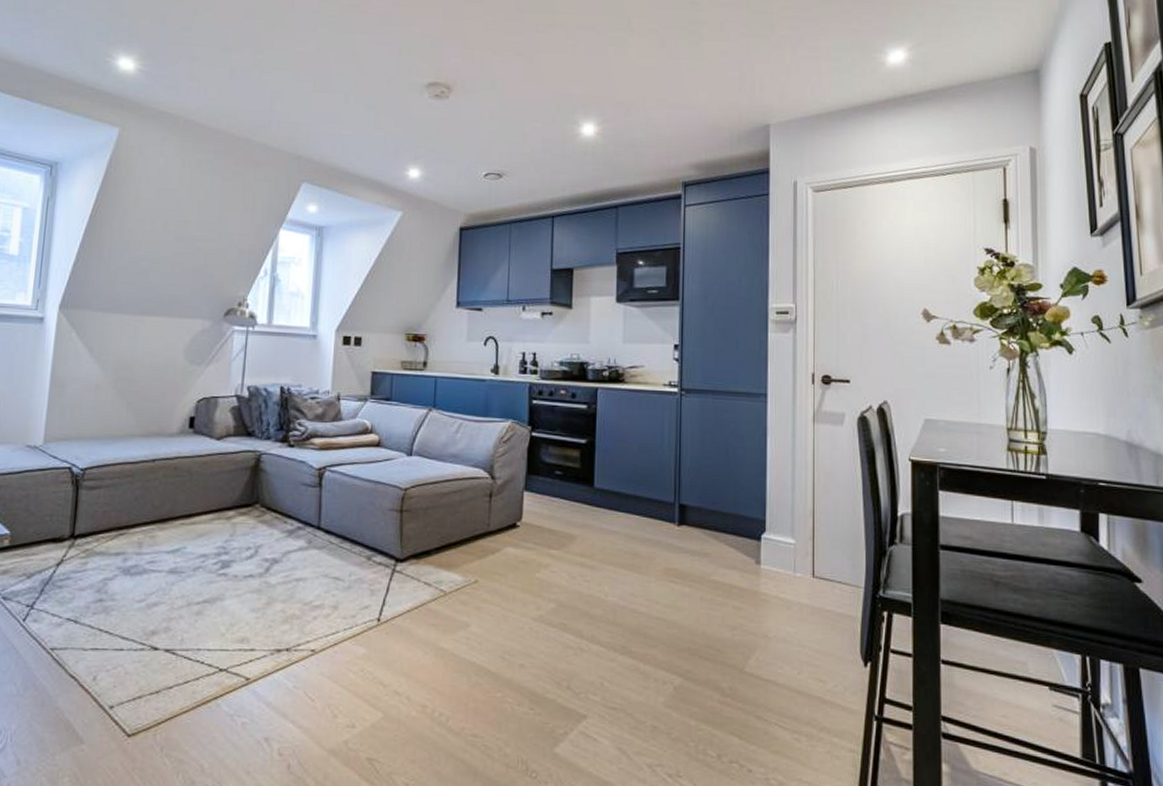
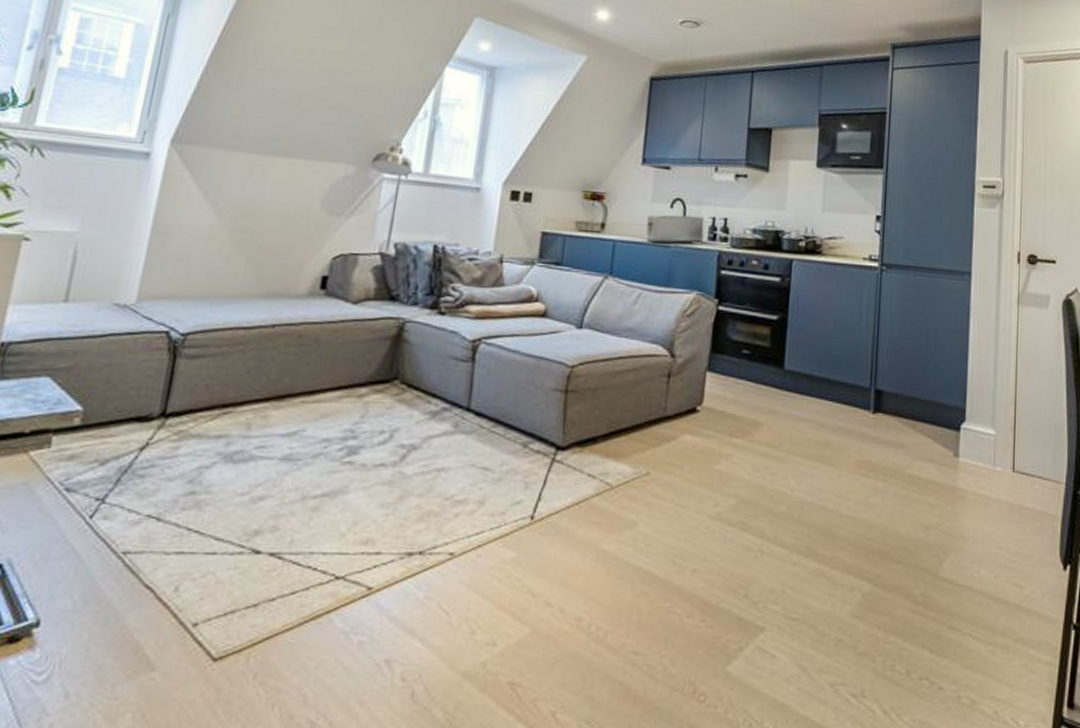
toaster: none [463,352,515,379] -> present [646,214,705,245]

